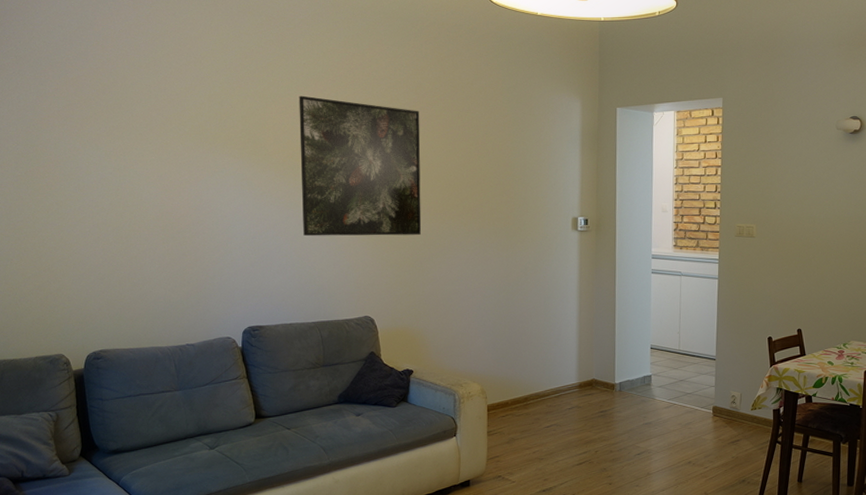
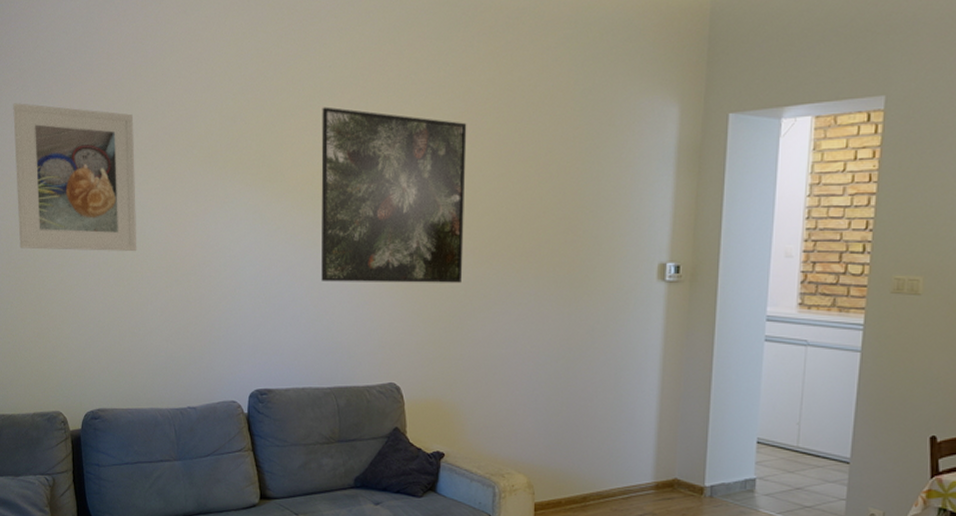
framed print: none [10,85,135,214] -> present [13,103,137,252]

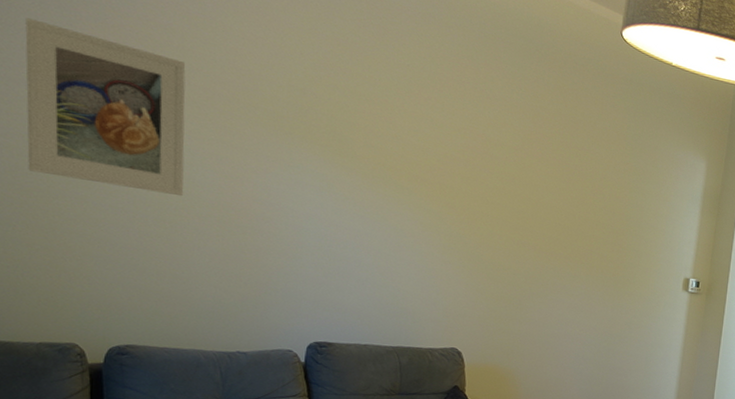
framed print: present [321,107,467,283] -> none [389,99,535,271]

